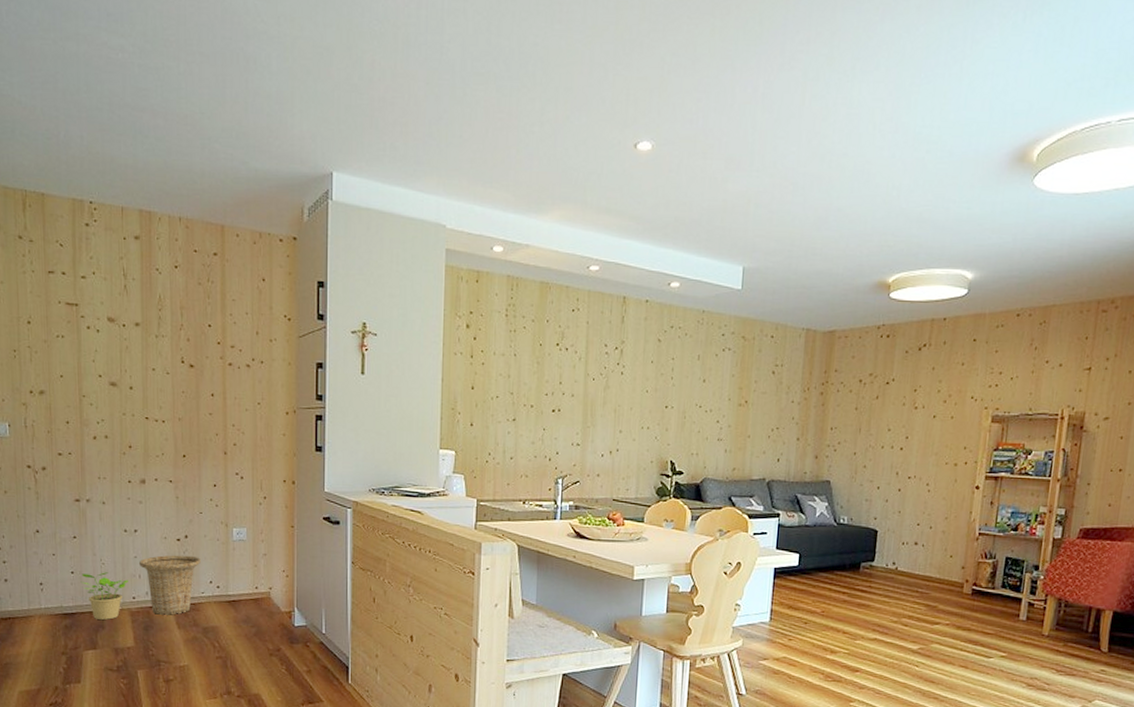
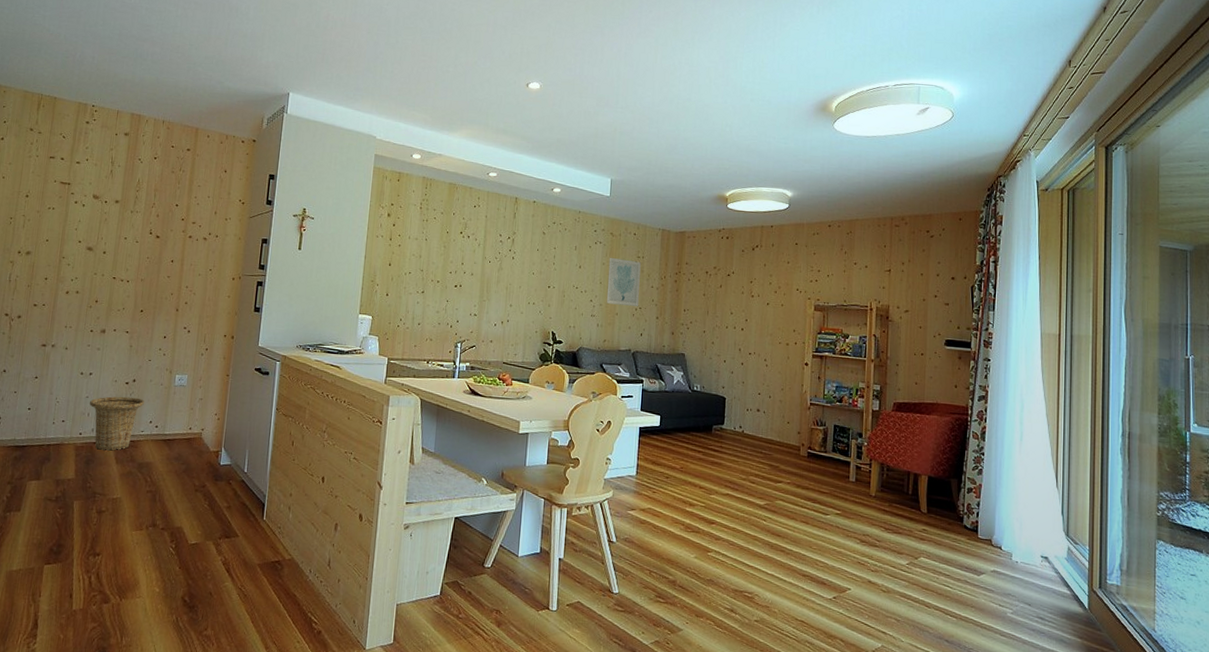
potted plant: present [80,572,128,620] -> none [35,409,78,453]
wall art: none [736,367,779,426] -> present [606,257,641,306]

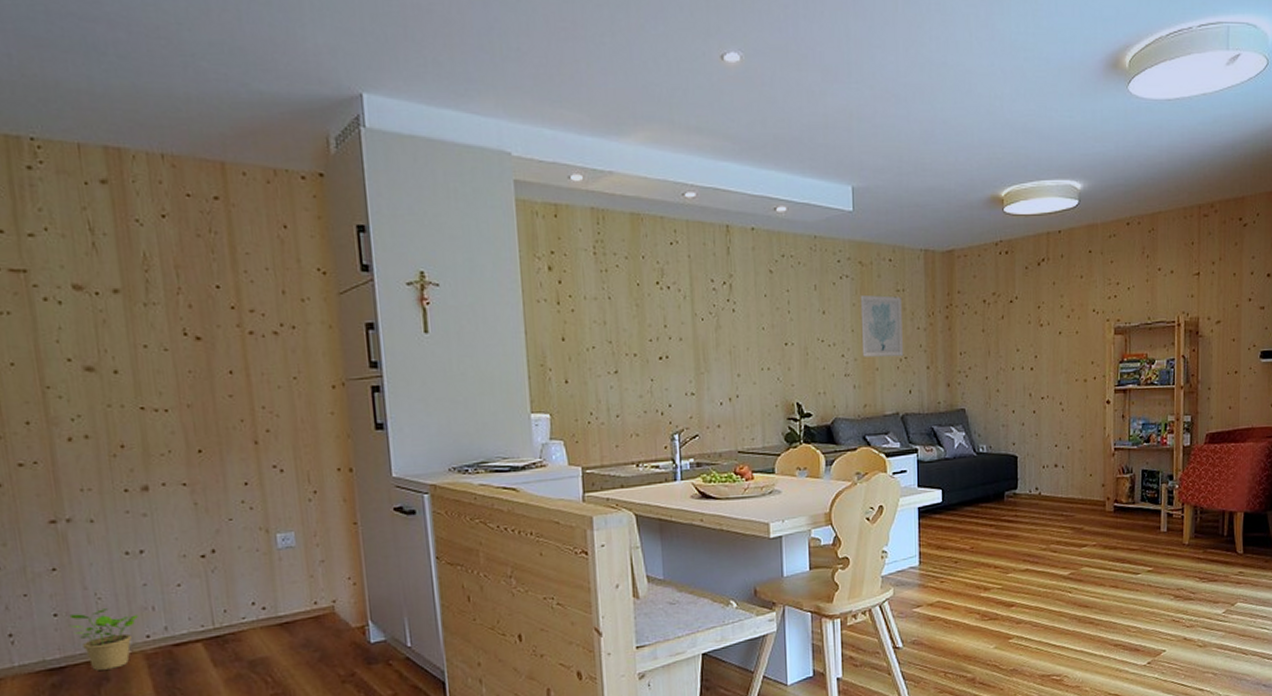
potted plant: none [35,409,78,453] -> present [68,608,138,670]
basket: present [90,396,144,451] -> none [151,573,237,653]

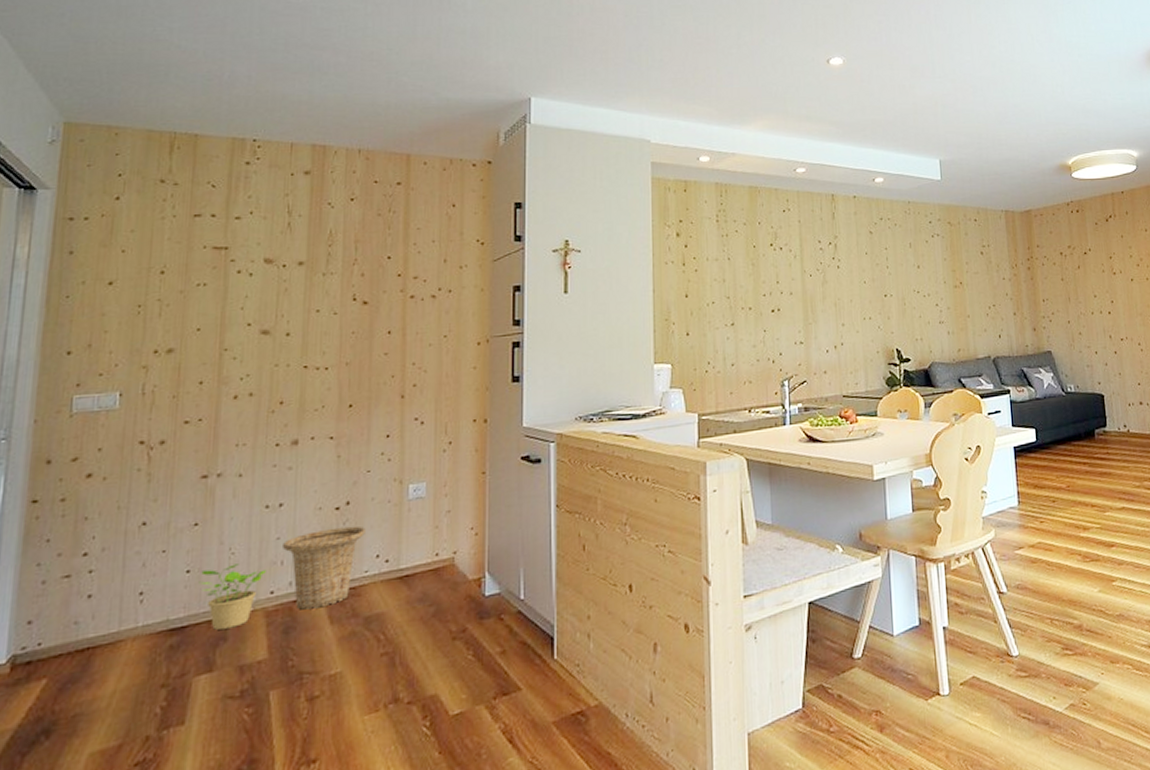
basket: none [151,573,237,653] -> present [283,526,365,610]
wall art: present [860,294,903,357] -> none [950,250,991,306]

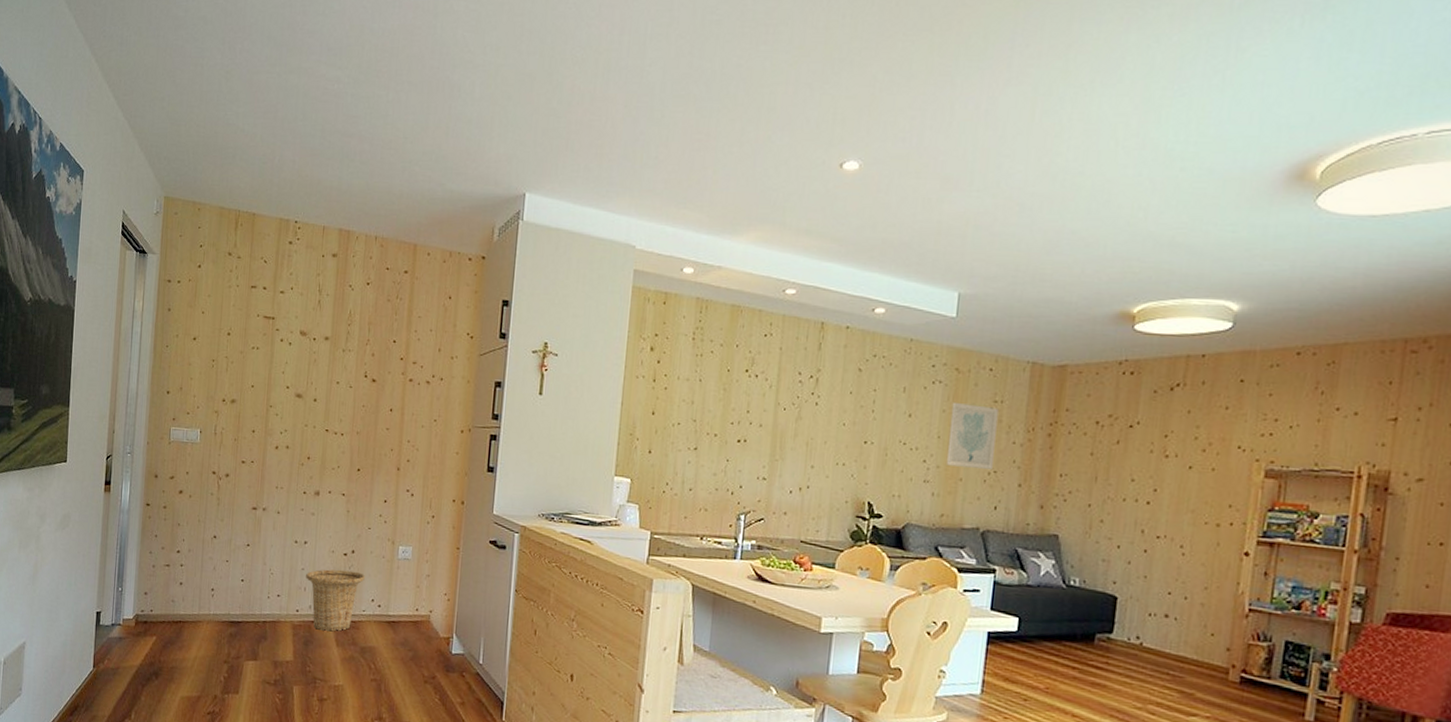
potted plant: present [198,564,266,630] -> none [249,582,294,631]
wall art: none [950,250,991,306] -> present [946,401,999,469]

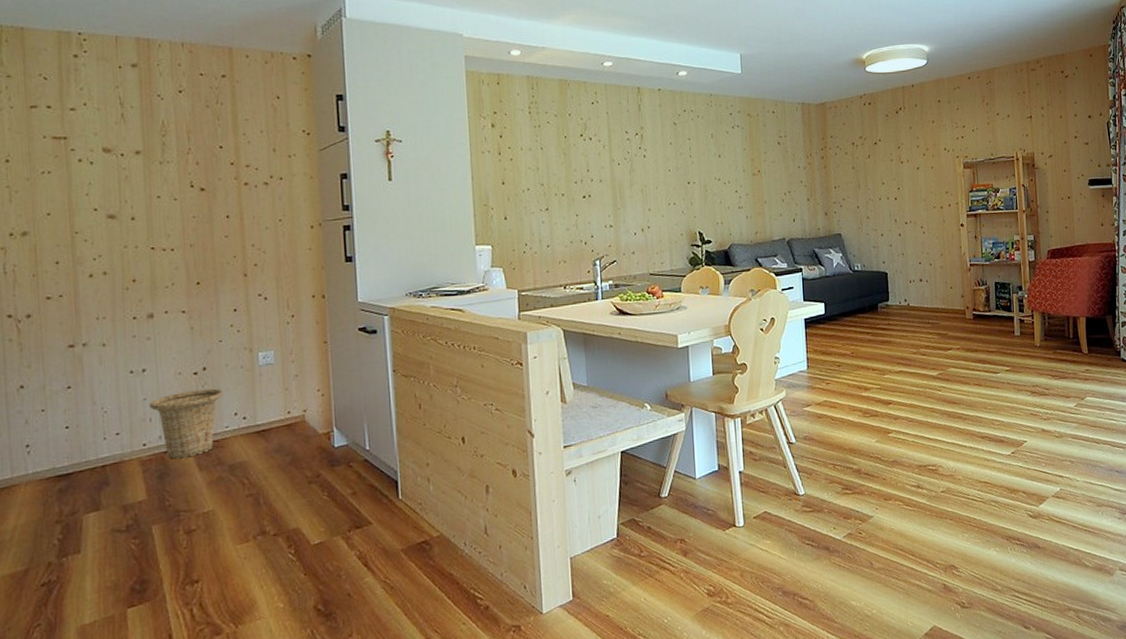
wall art: present [946,401,999,469] -> none [749,140,787,192]

